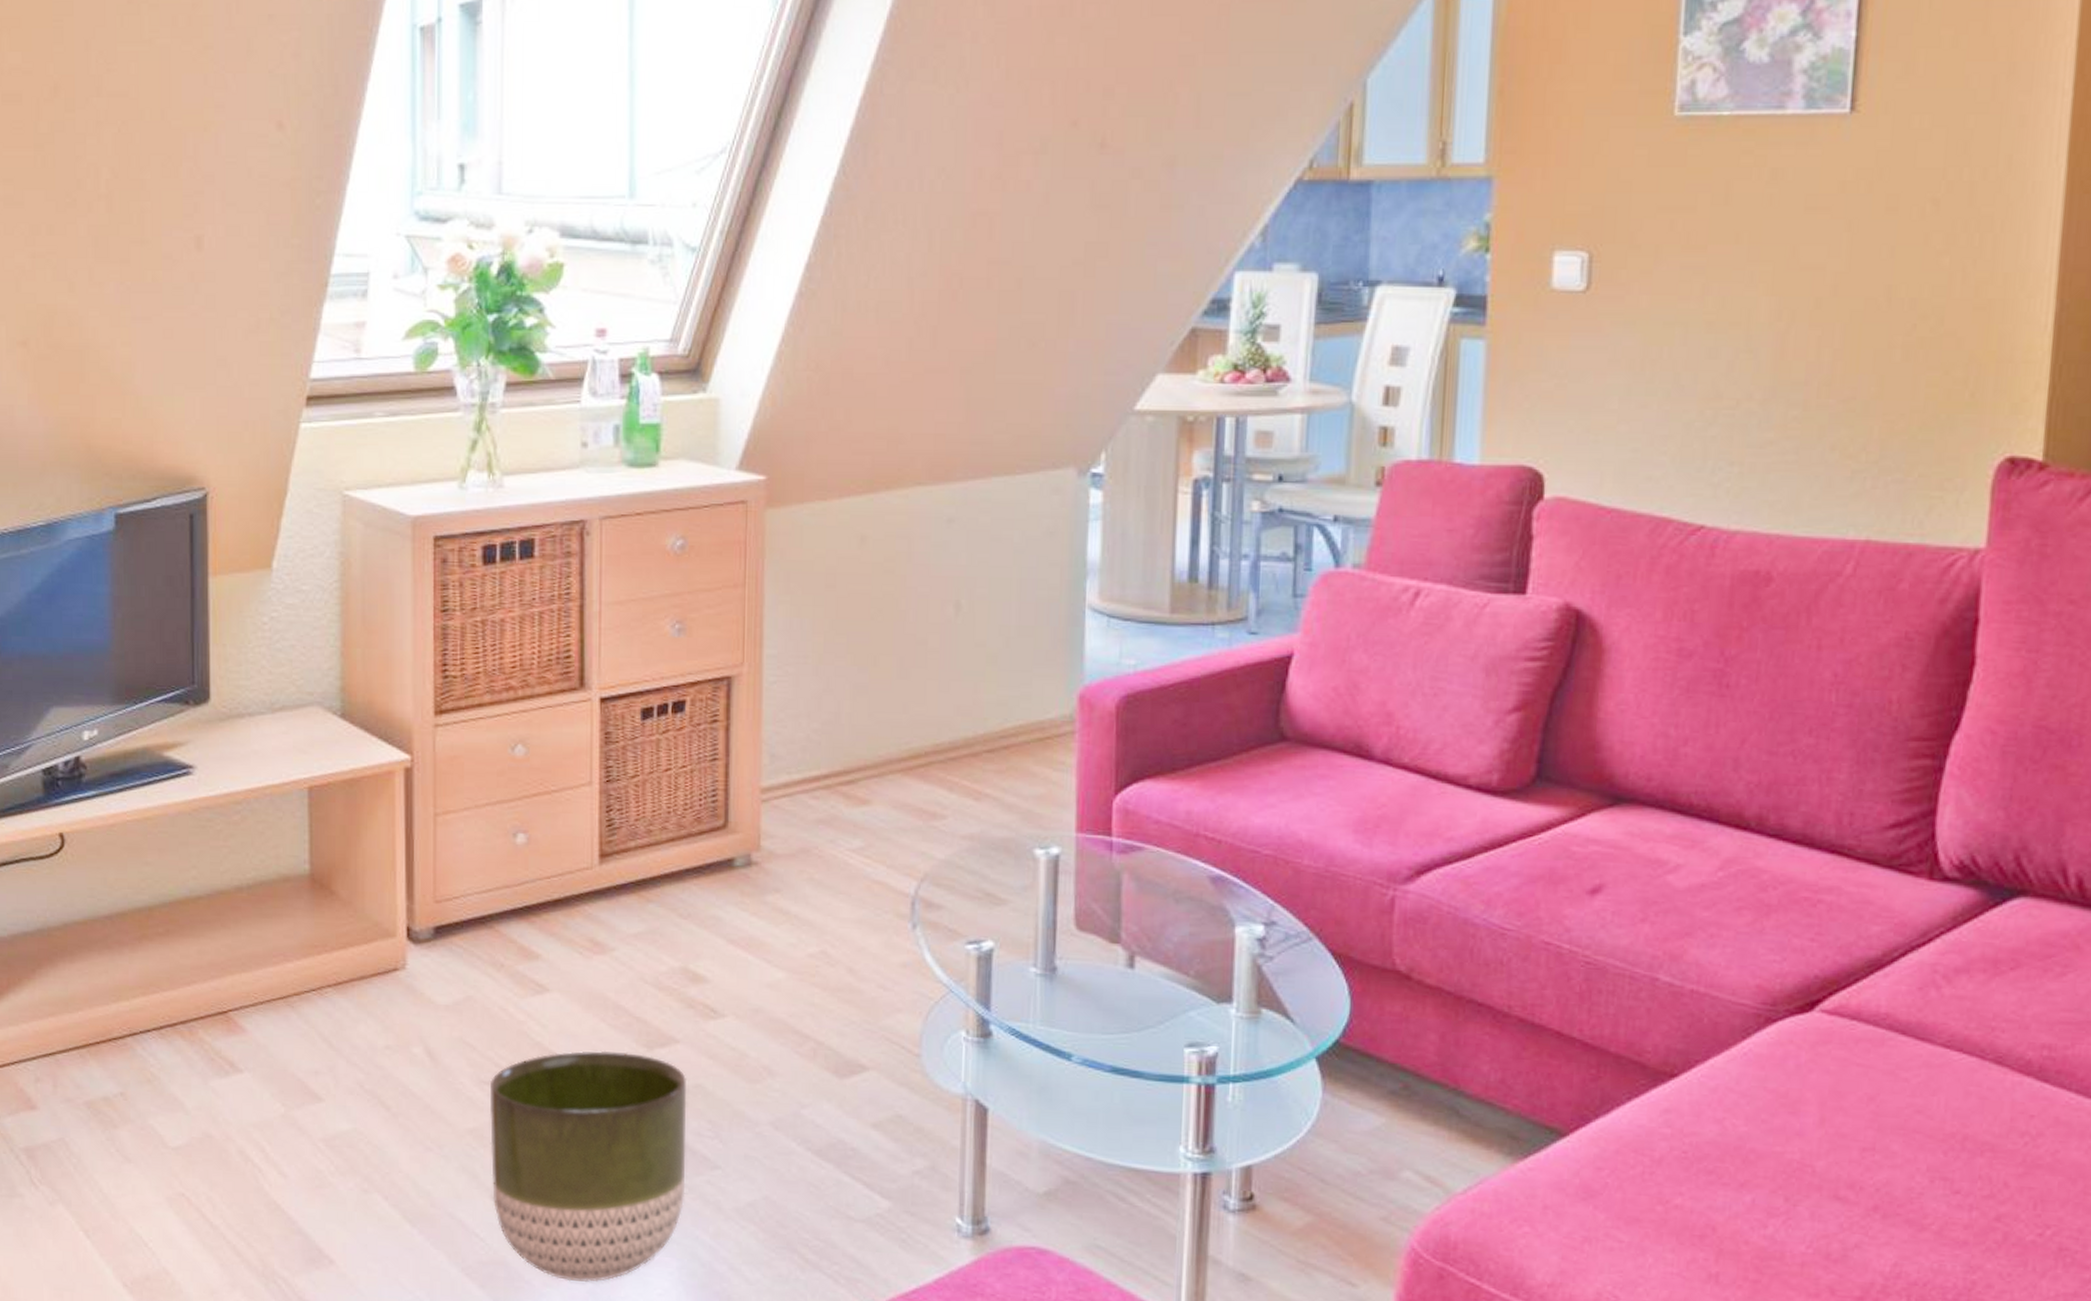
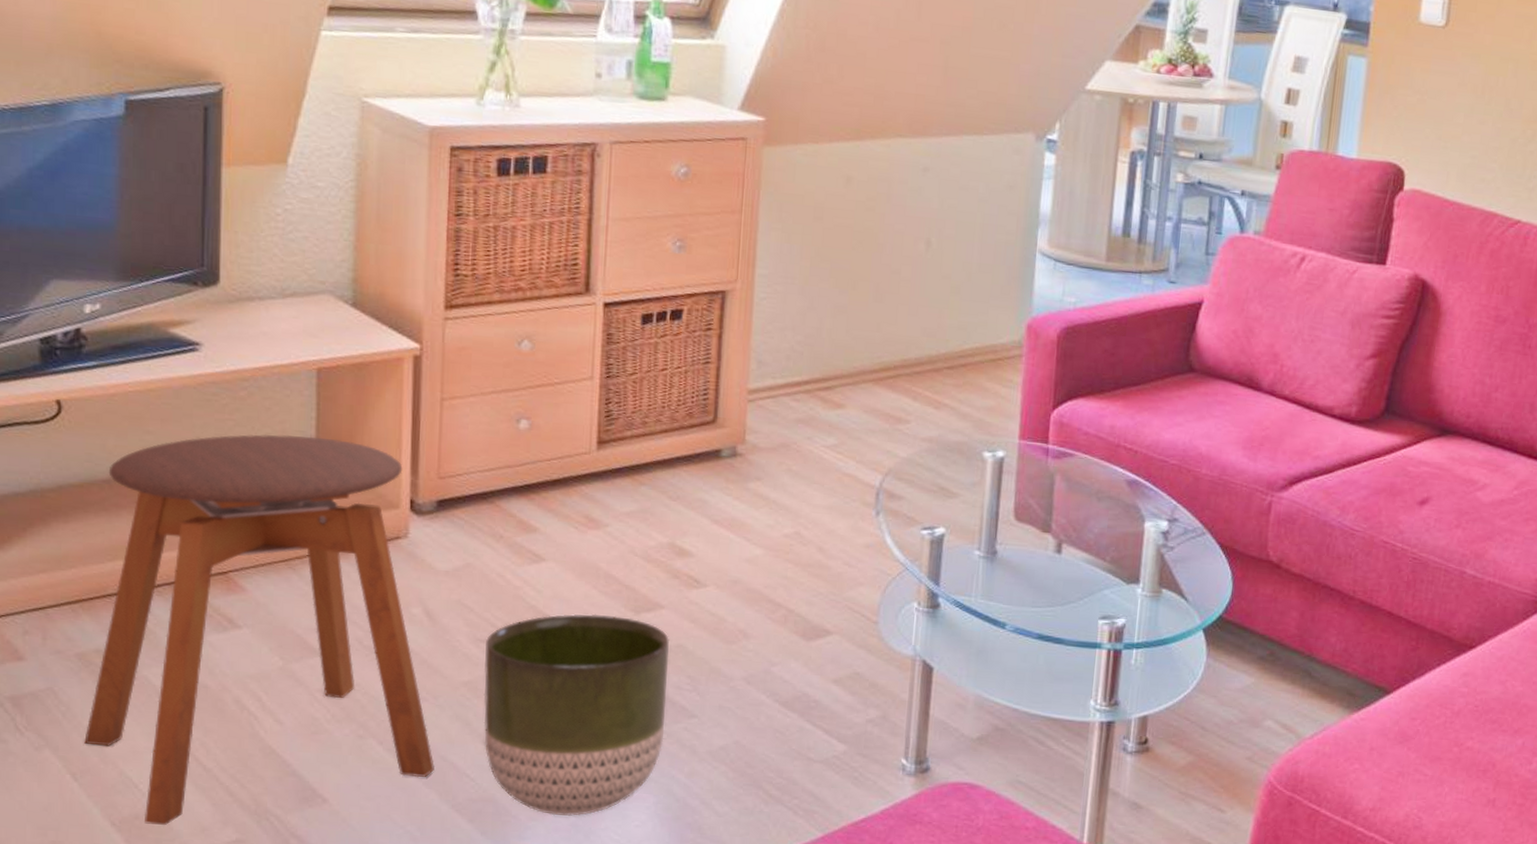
stool: none [95,860,442,1287] -> present [84,434,434,825]

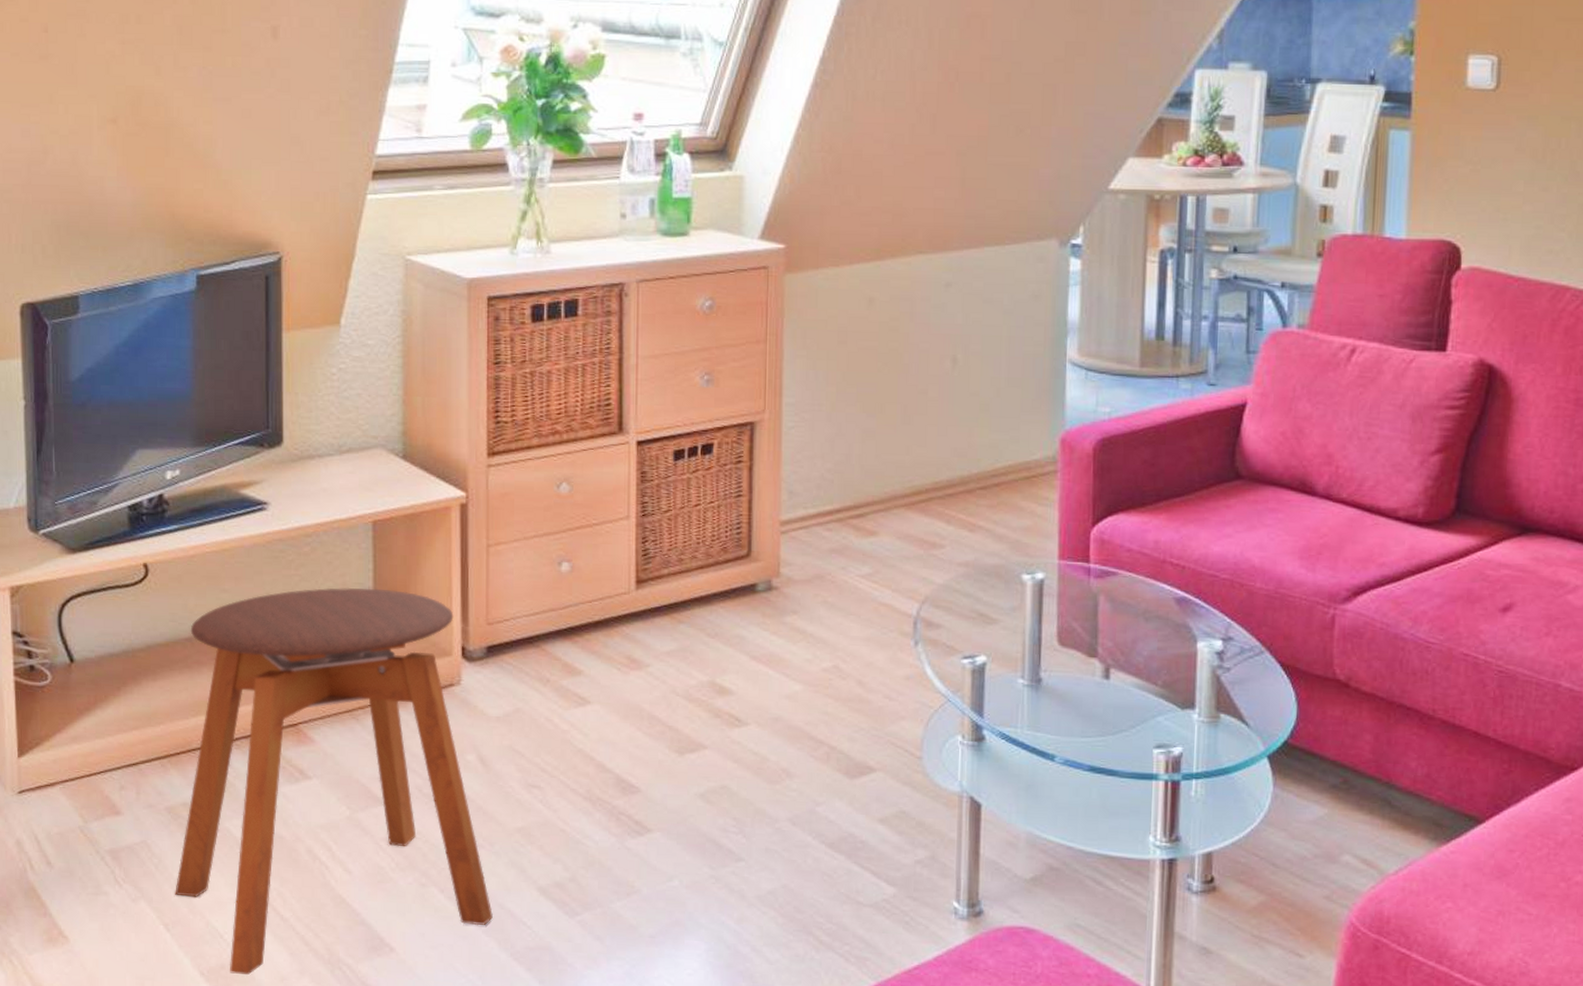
planter: present [483,614,669,816] -> none [537,756,714,965]

